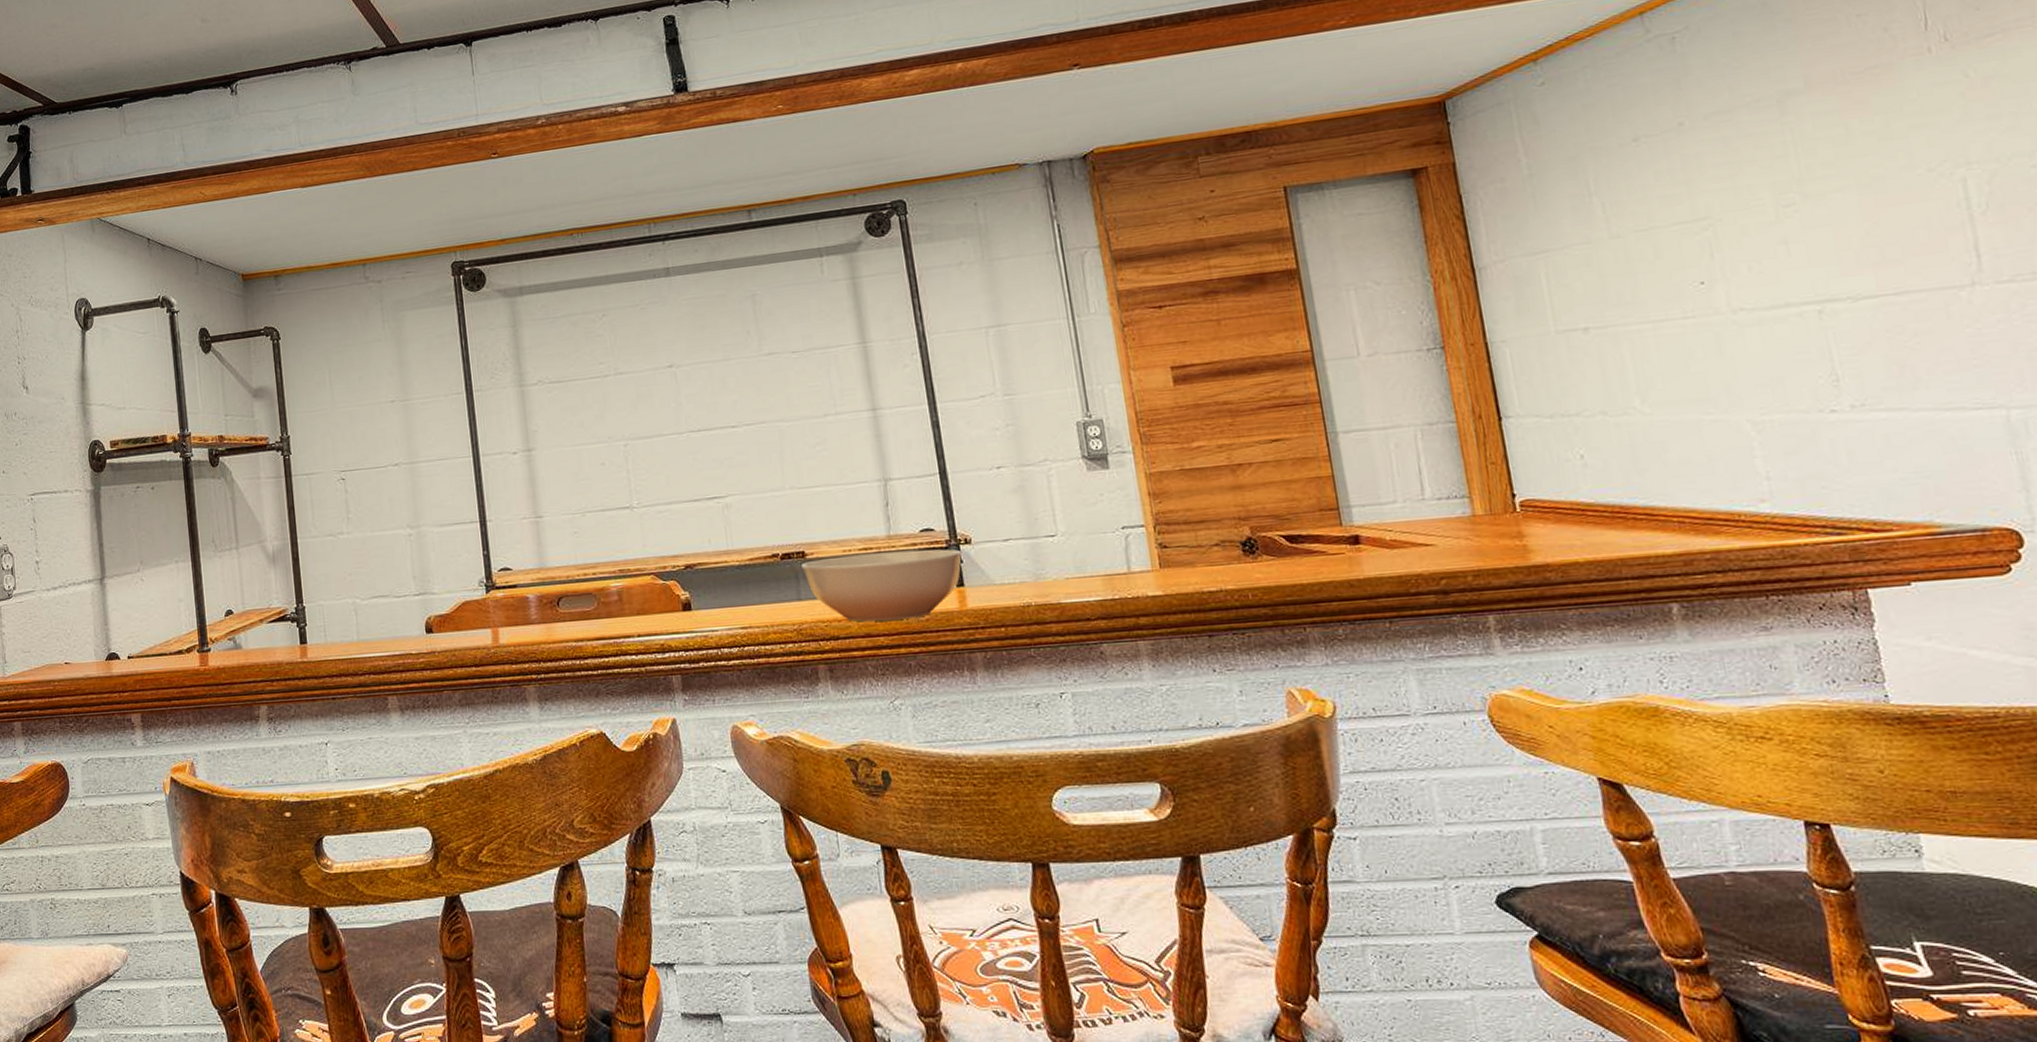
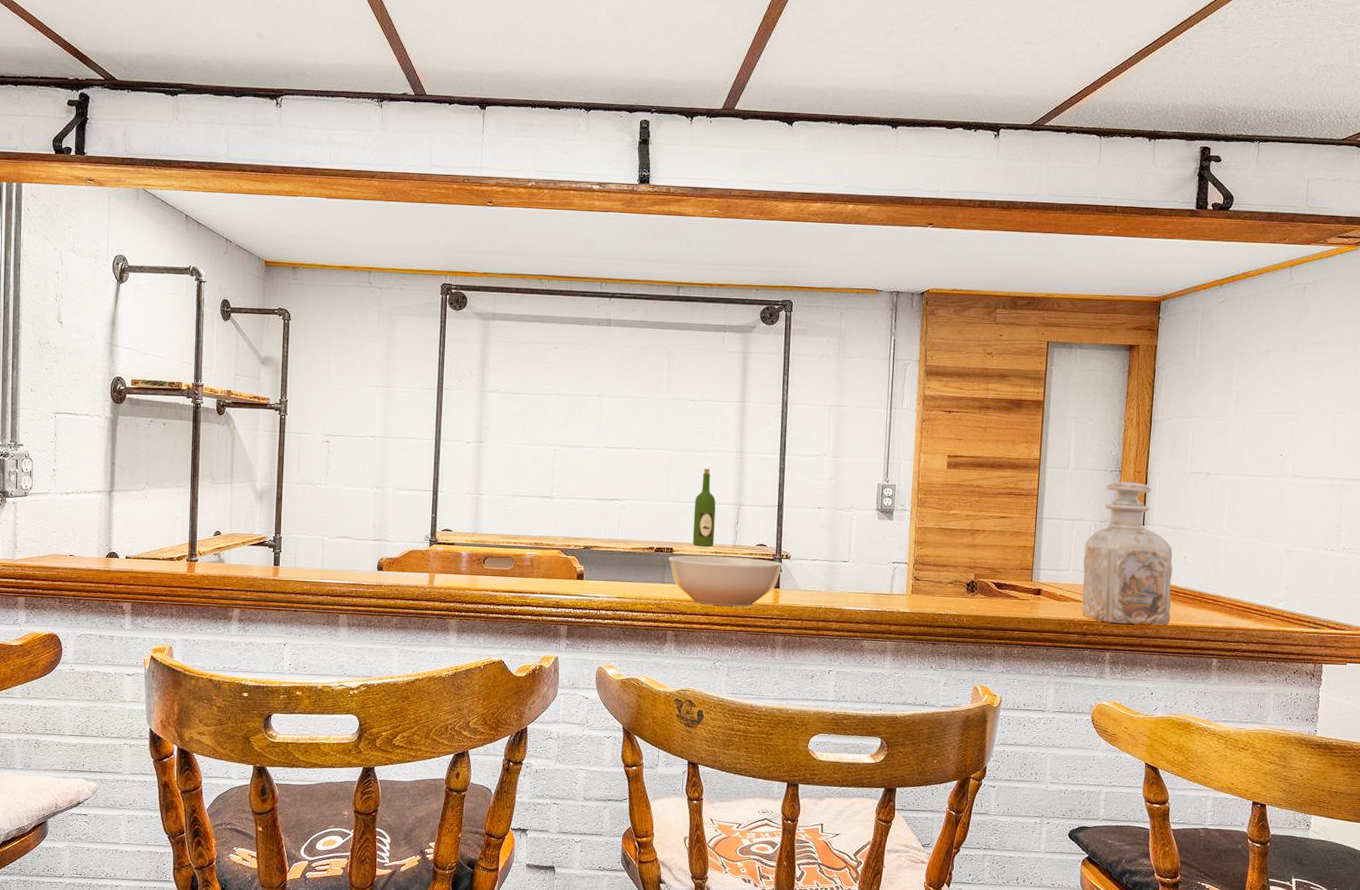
wine bottle: none [822,437,860,544] -> present [692,468,716,546]
decorative bottle: none [1411,359,1582,571] -> present [1081,481,1173,626]

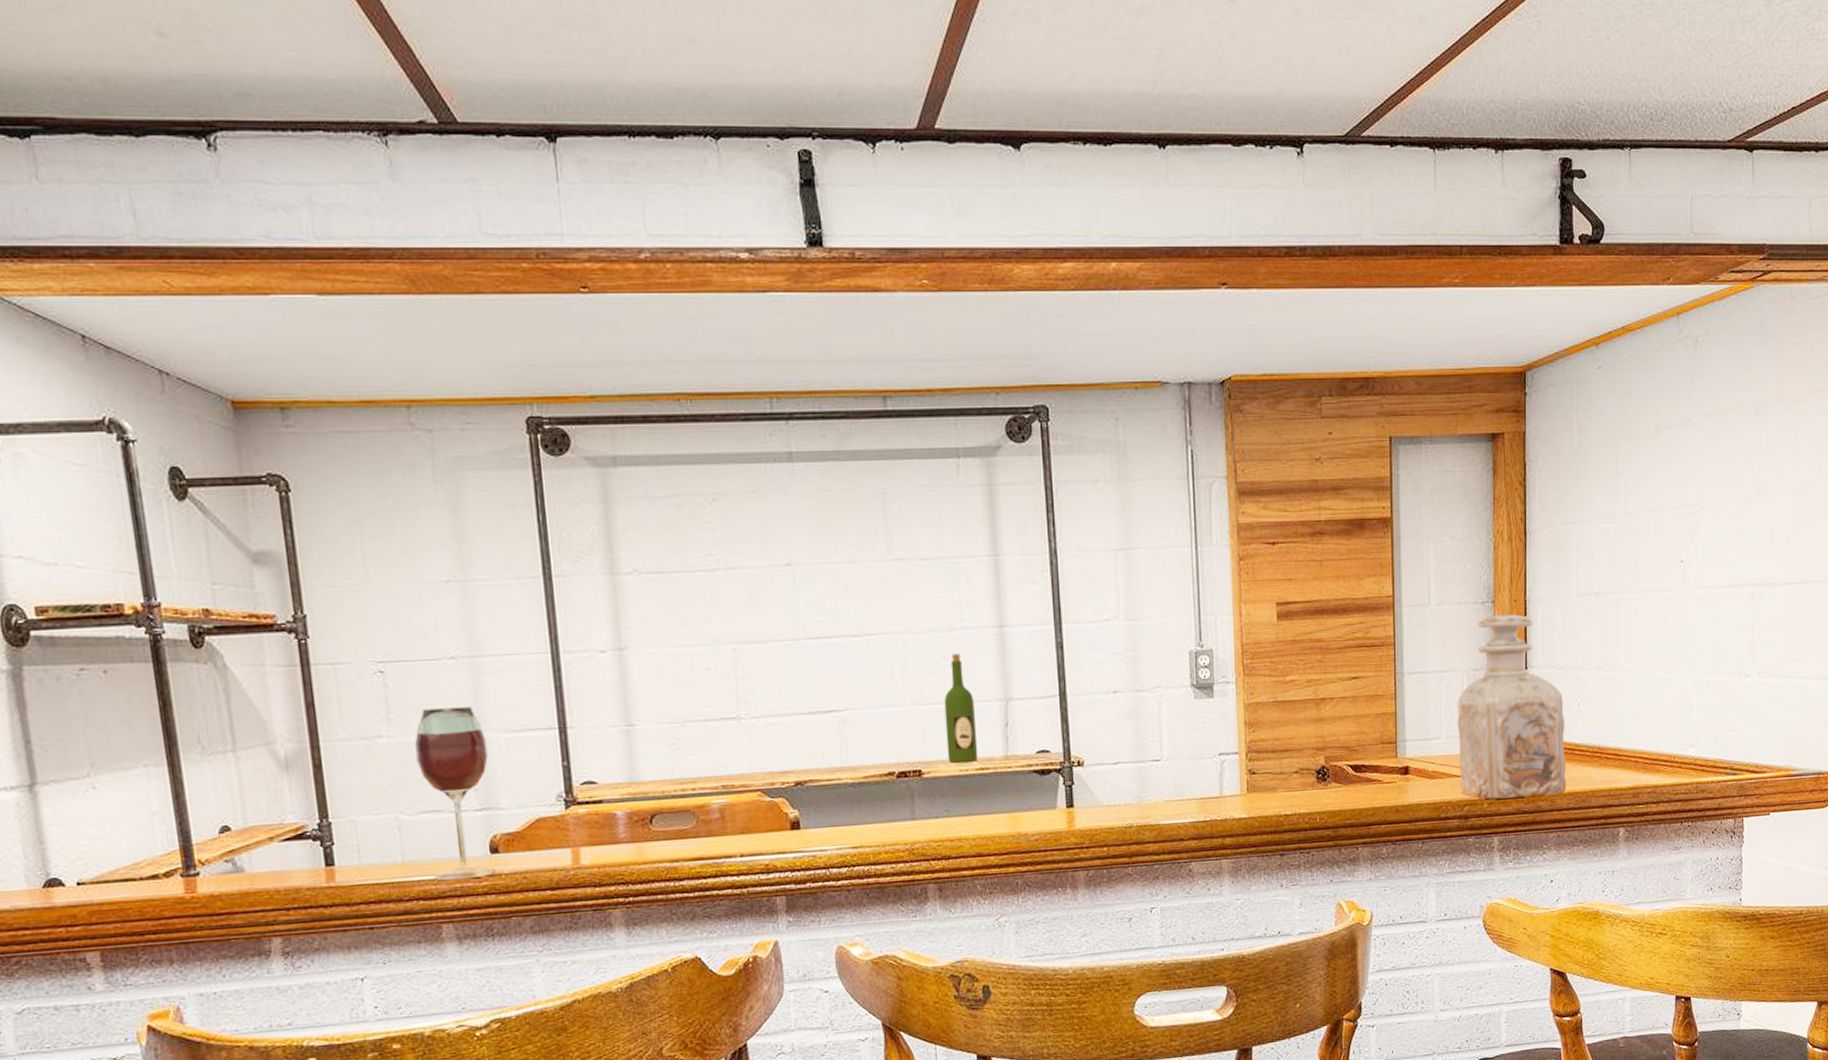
wineglass: none [339,469,386,586] -> present [414,707,494,881]
bowl: present [669,555,783,607] -> none [917,770,1075,842]

